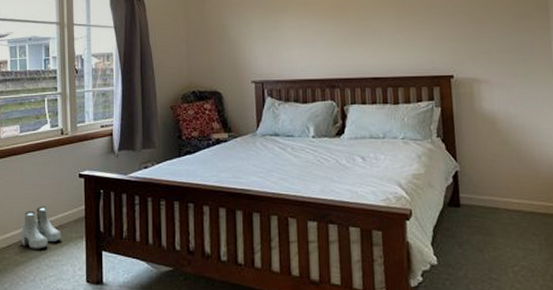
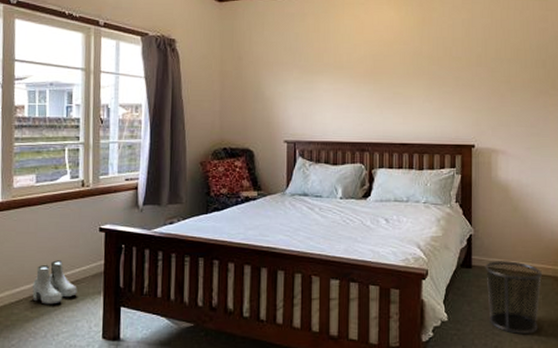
waste bin: none [475,198,543,279] -> present [485,261,543,334]

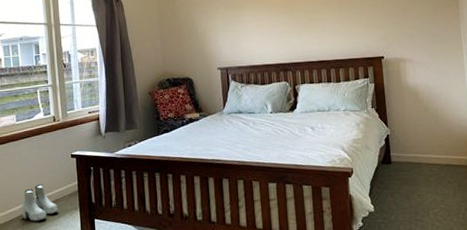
waste bin: present [485,261,543,334] -> none [403,155,457,218]

